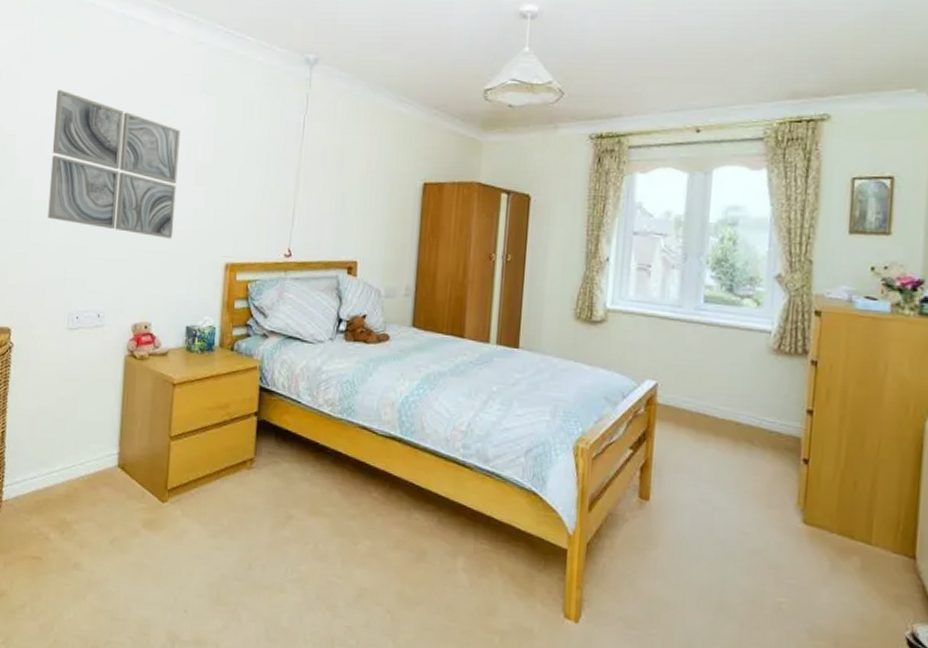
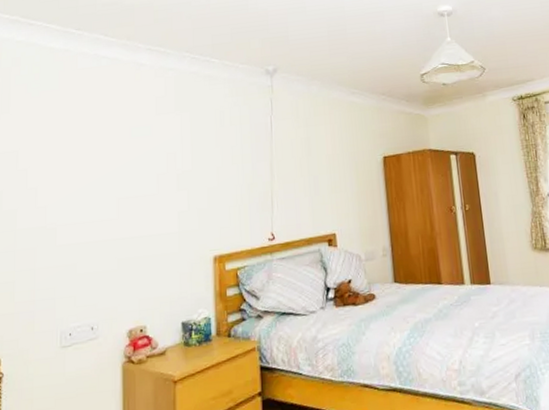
wall art: present [48,90,180,239] -> none [34,126,161,245]

